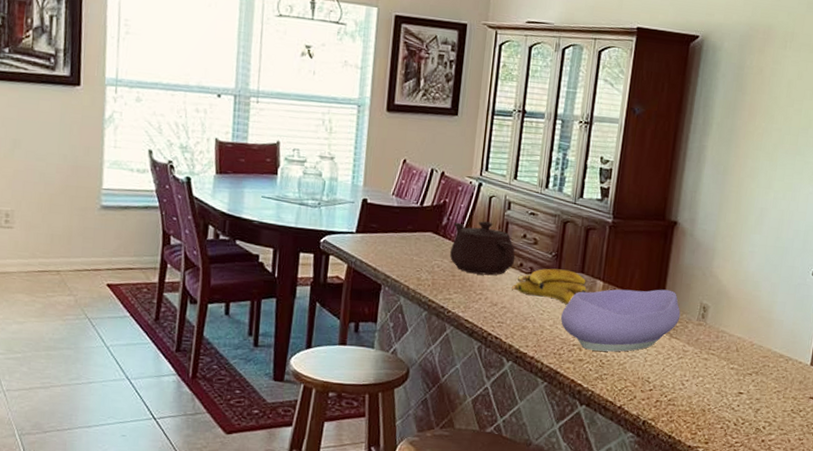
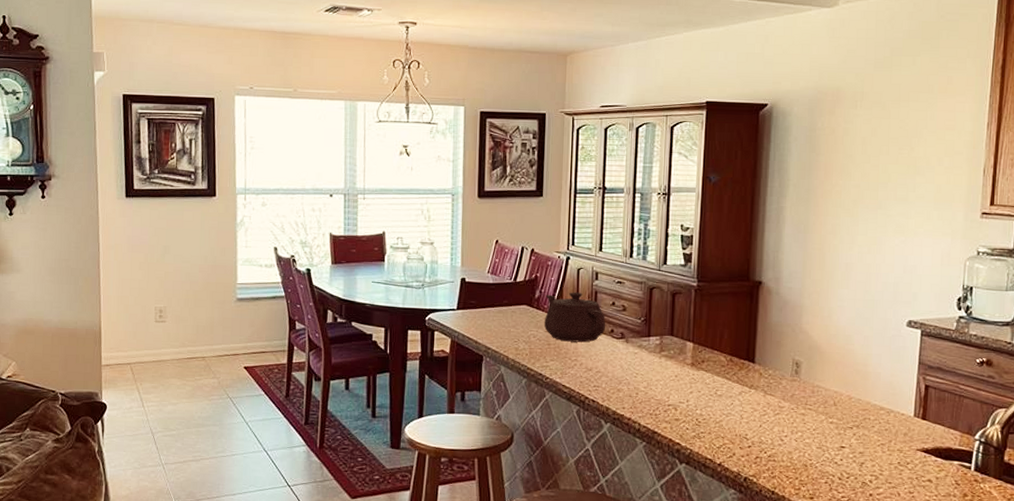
banana: present [511,268,587,304] -> none [604,333,677,366]
bowl: present [561,289,681,352] -> none [655,347,773,411]

